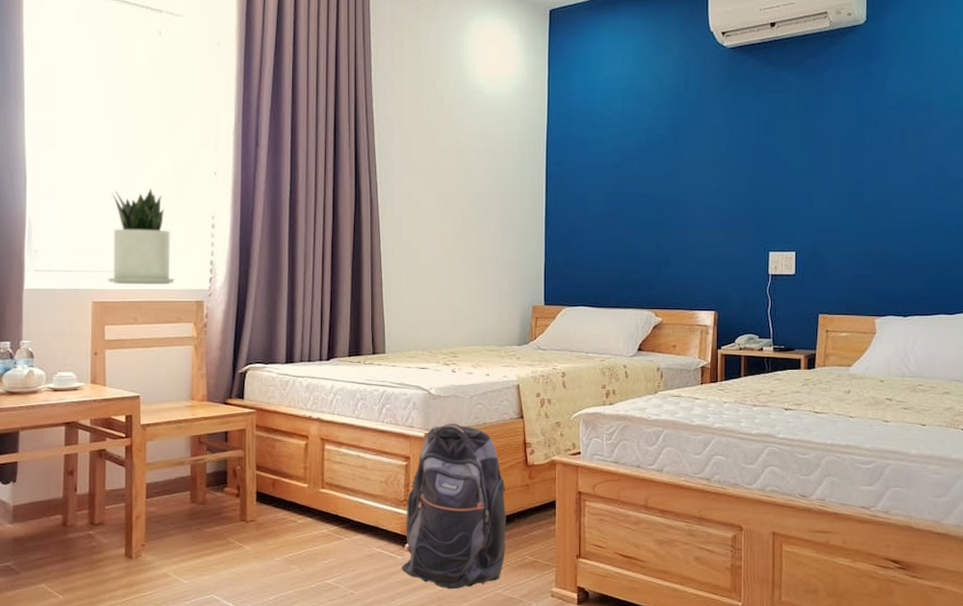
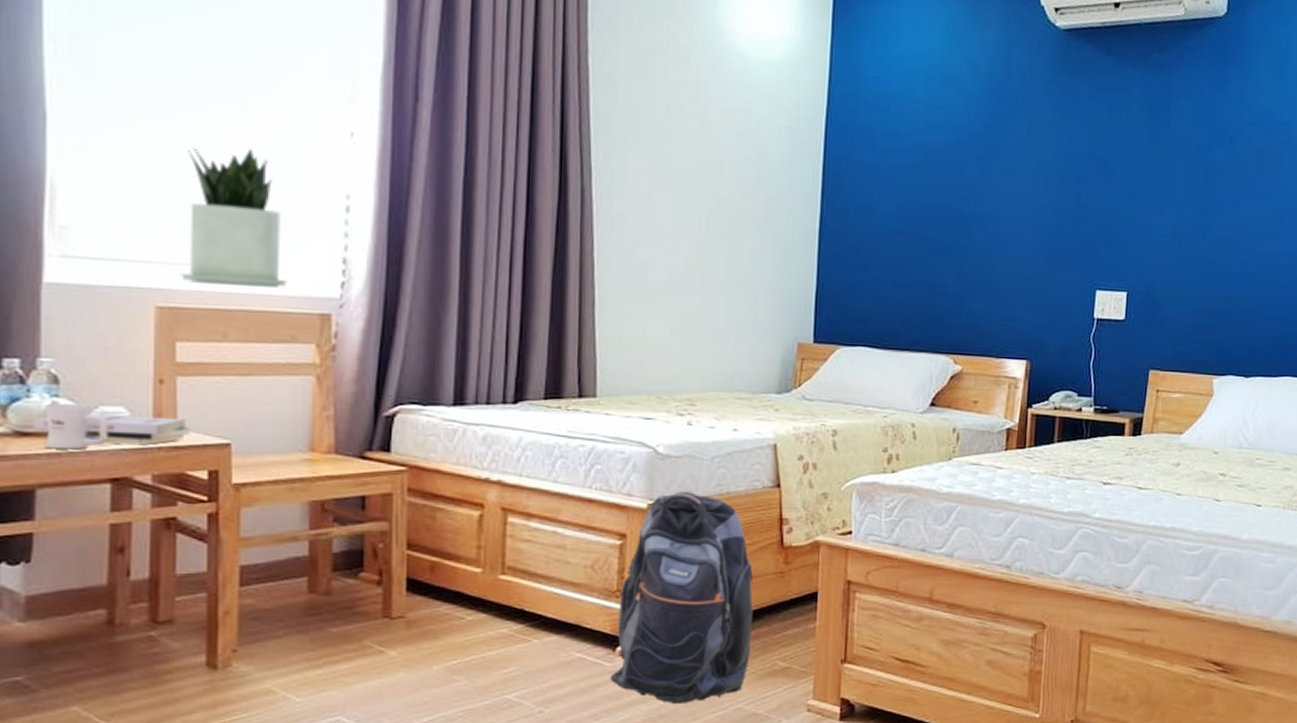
books: none [17,378,115,399] -> present [32,415,191,446]
mug: none [25,371,63,403] -> present [45,403,108,450]

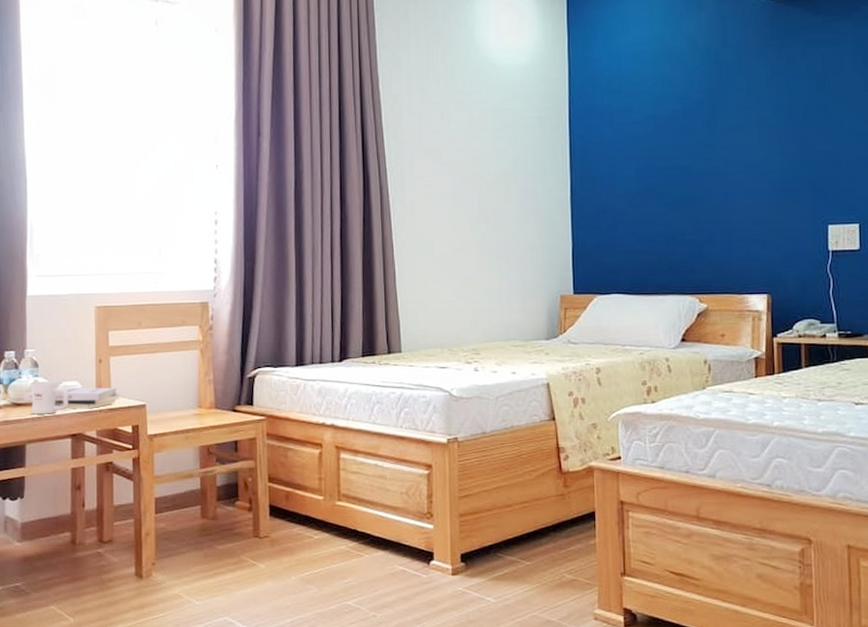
planter: present [179,149,289,289] -> none [109,186,179,287]
backpack: present [610,492,754,703] -> none [427,427,541,610]

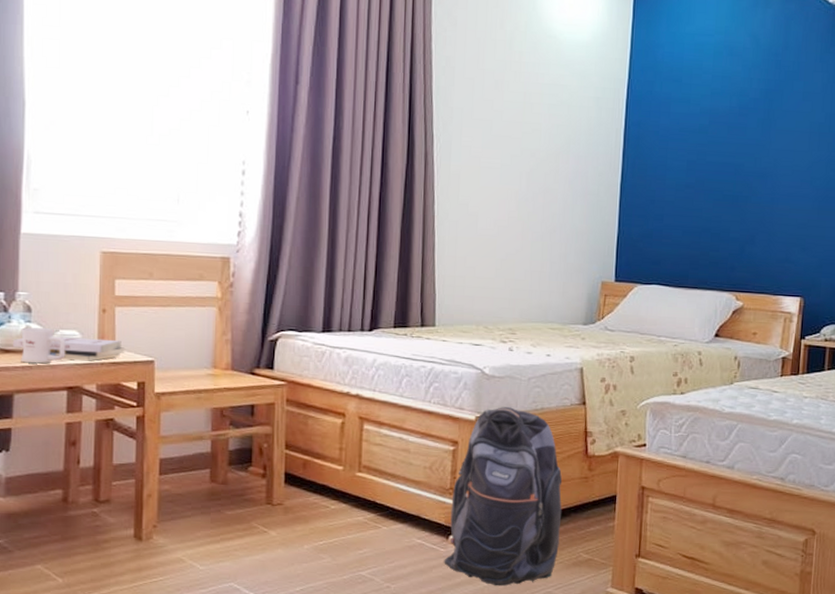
backpack: none [427,427,541,610] -> present [444,407,563,586]

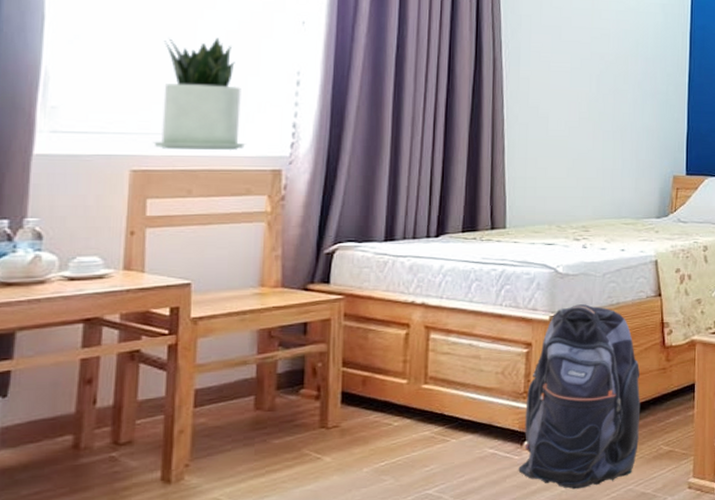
books: present [12,336,125,362] -> none [16,263,157,289]
mug: present [21,327,66,364] -> none [26,256,84,296]
planter: none [118,126,199,237] -> present [152,38,246,151]

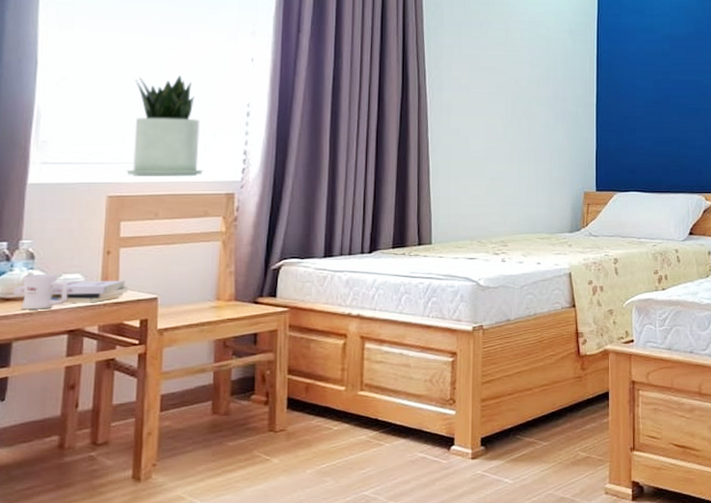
books: none [16,263,157,289] -> present [13,280,129,304]
mug: none [26,256,84,296] -> present [21,274,68,310]
backpack: present [518,304,641,489] -> none [446,315,559,492]

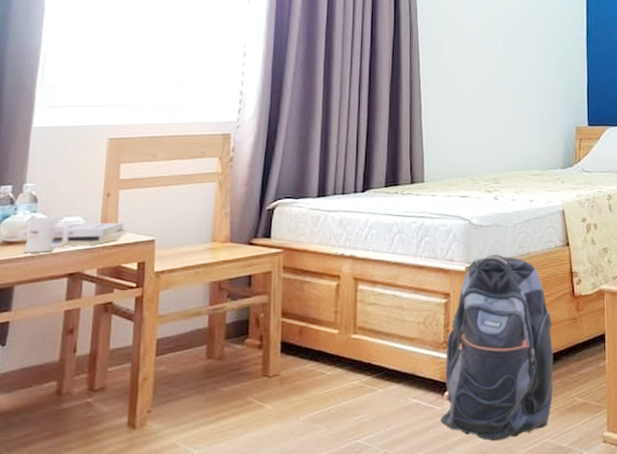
planter: present [125,75,204,177] -> none [126,18,201,118]
backpack: none [446,315,559,492] -> present [440,255,554,441]

